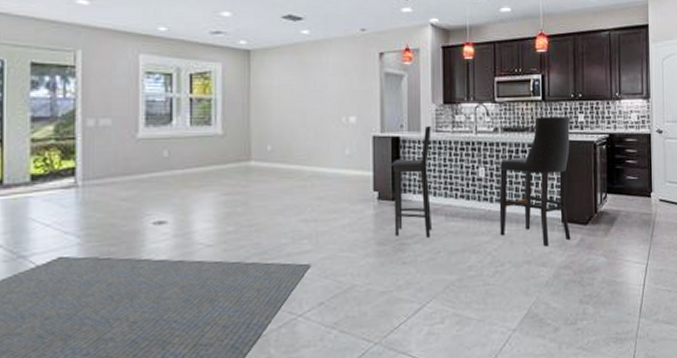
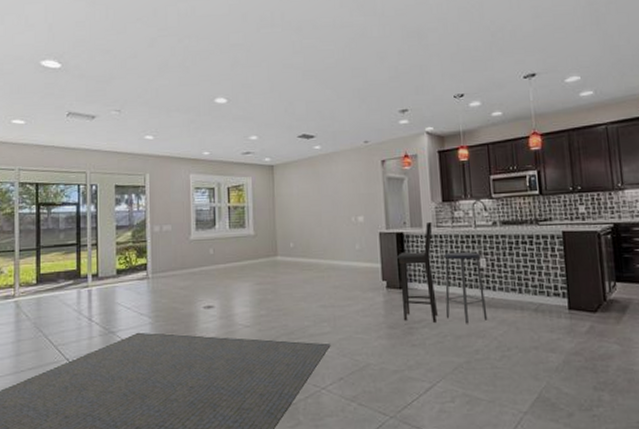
bar stool: none [440,159,483,239] -> present [444,251,488,324]
bar stool: present [499,116,571,247] -> none [500,208,580,333]

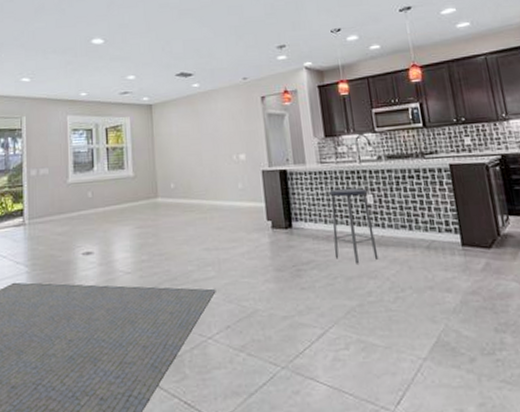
bar stool: present [397,221,439,322] -> none [281,157,327,264]

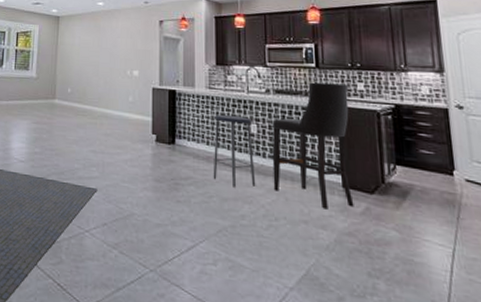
bar stool: none [387,140,475,272] -> present [272,82,354,210]

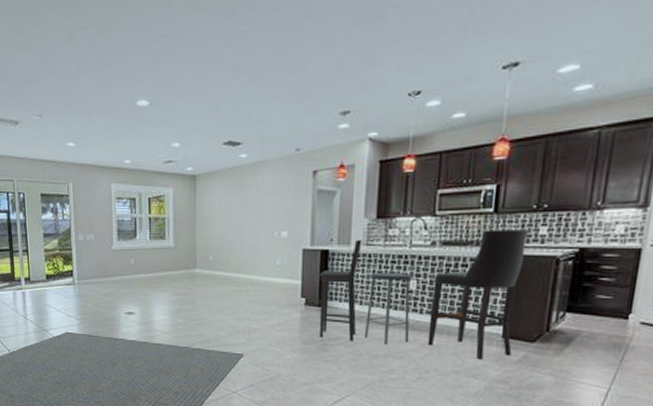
bar stool: none [168,82,206,182] -> present [319,239,362,341]

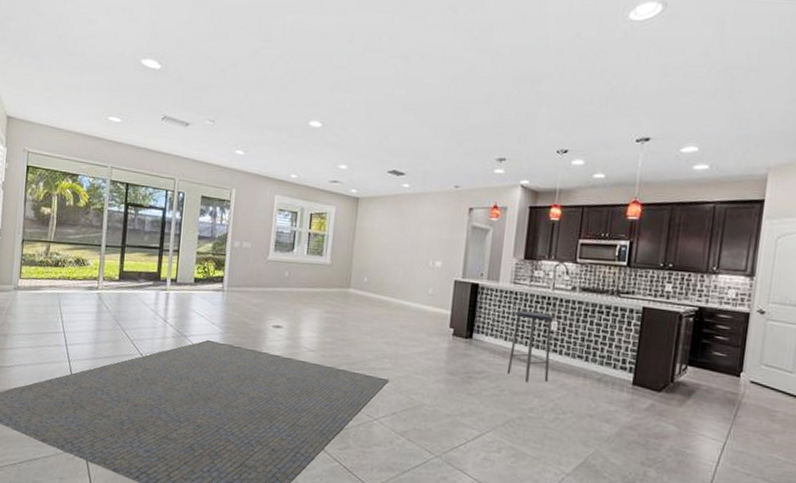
bar stool: present [319,239,362,341] -> none [465,276,510,376]
bar stool: present [427,229,529,360] -> none [565,281,657,405]

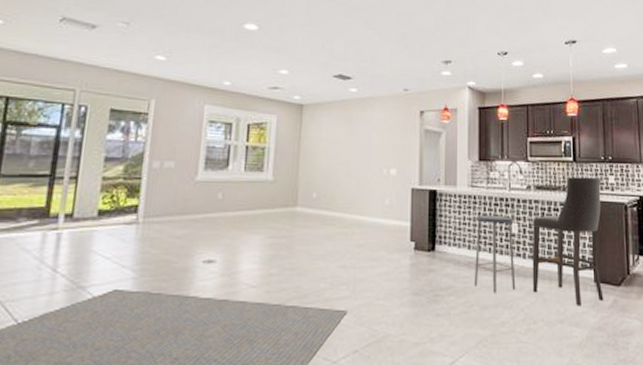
bar stool: none [565,281,657,405] -> present [532,176,604,306]

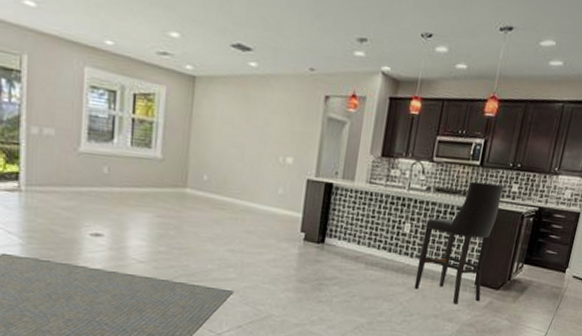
bar stool: present [474,214,516,293] -> none [358,211,407,287]

